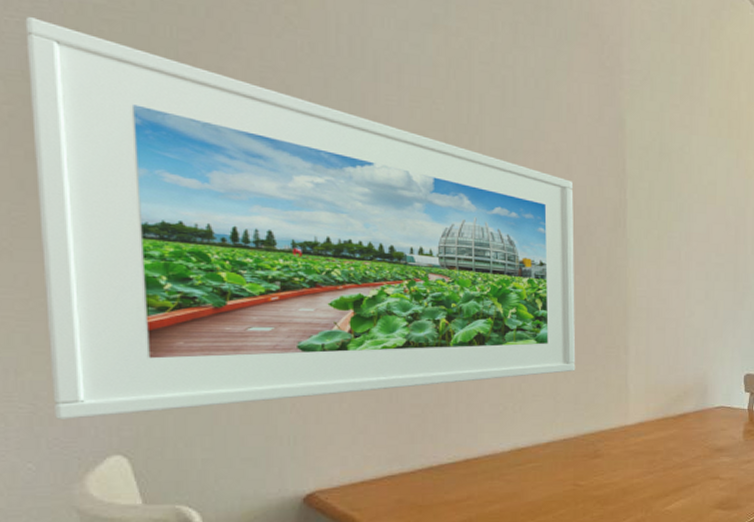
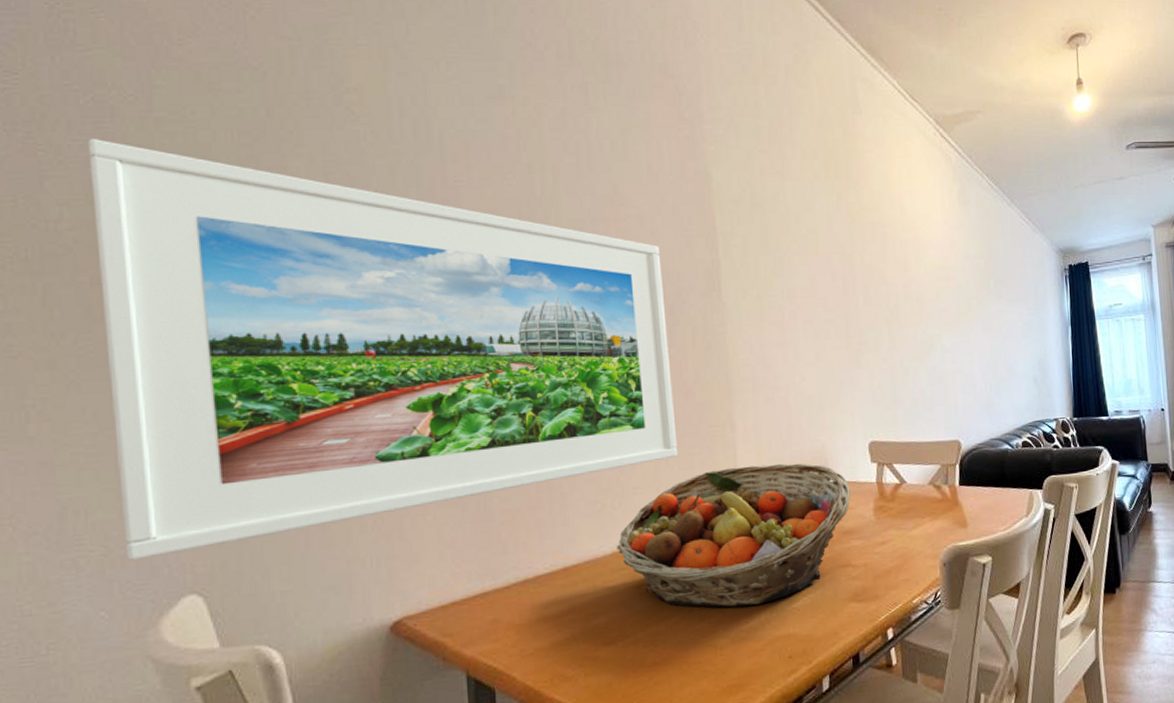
fruit basket: none [514,385,725,506] -> present [617,463,851,608]

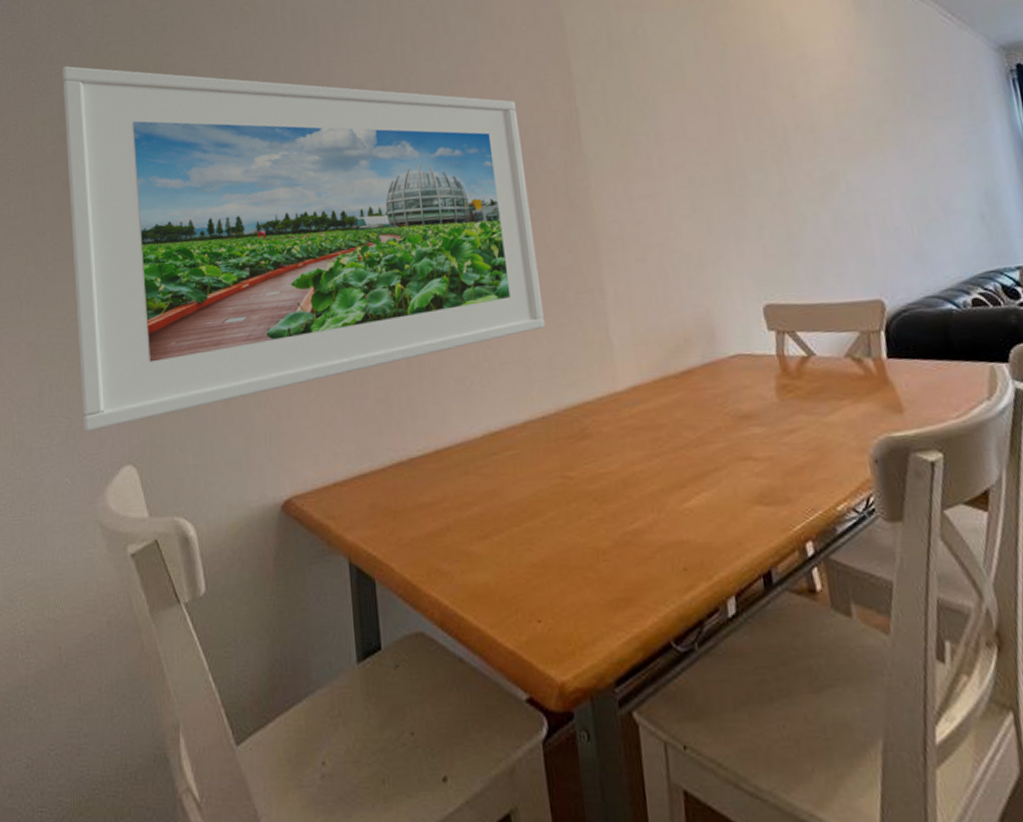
fruit basket: present [617,463,851,608] -> none [487,332,746,504]

